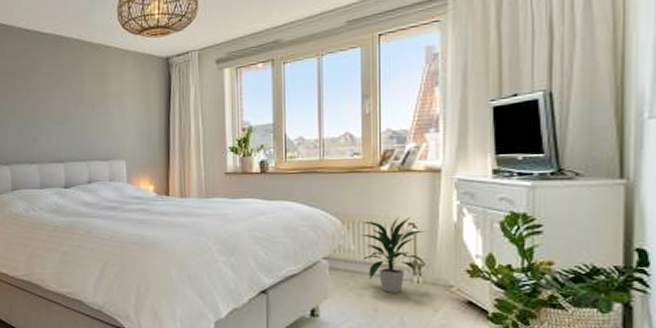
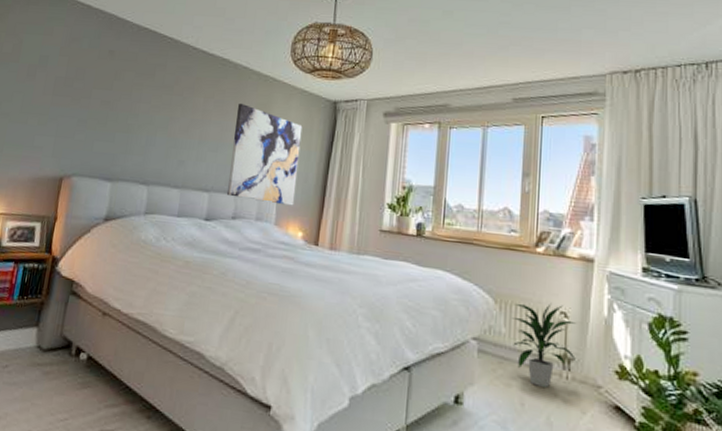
wall art: none [76,75,142,164] -> present [226,103,303,206]

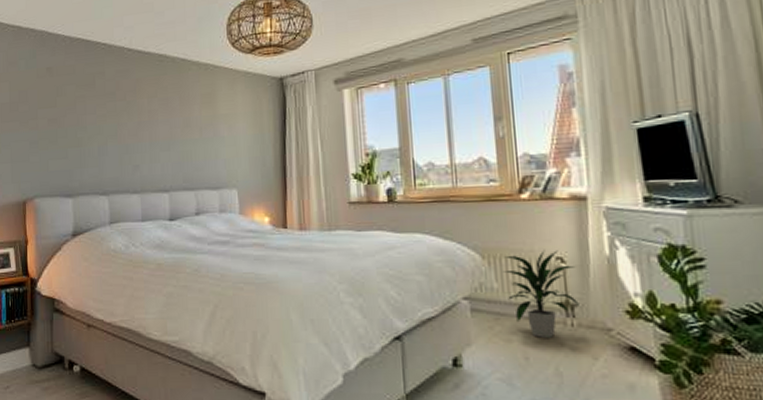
wall art: present [226,103,303,206] -> none [183,96,256,193]

